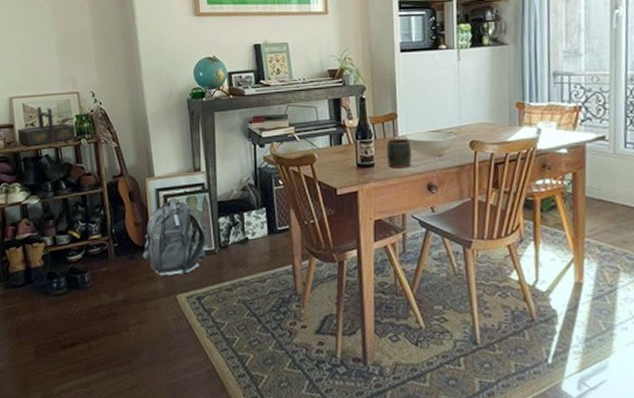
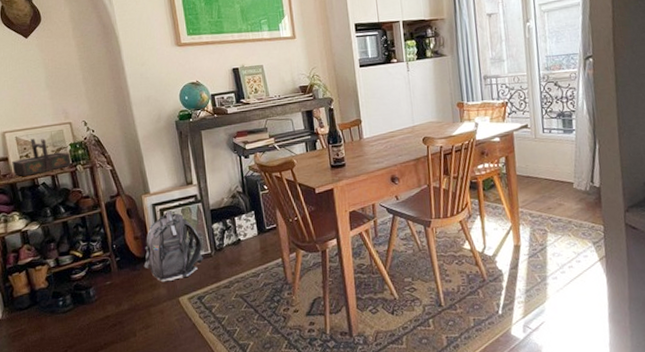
mug: present [386,138,413,169] -> none [354,140,377,166]
bowl: present [405,132,456,157] -> none [369,131,411,154]

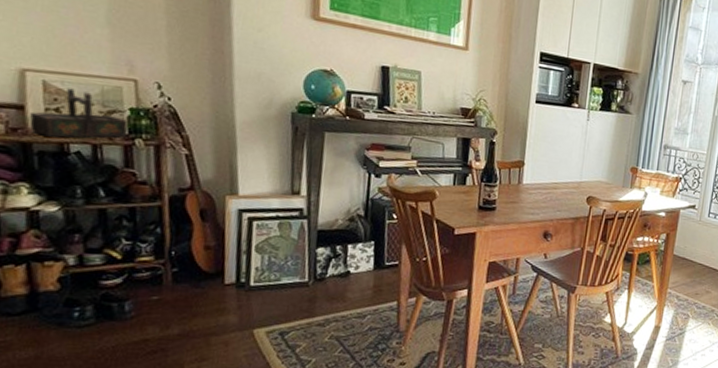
backpack: present [143,211,203,282] -> none [211,221,299,309]

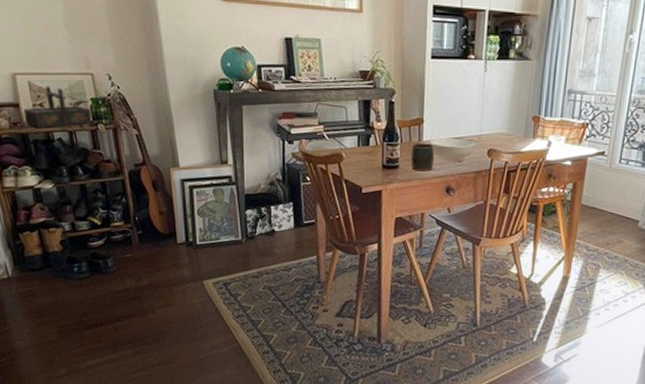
mug: none [508,185,534,215] -> present [410,142,435,172]
bowl: none [529,182,576,208] -> present [429,138,476,162]

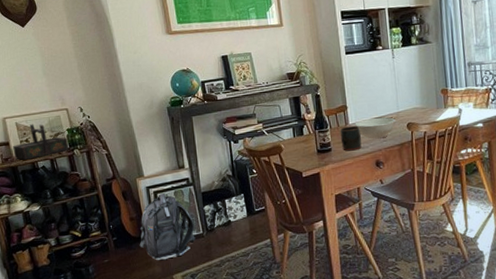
backpack: none [167,189,233,264] -> present [139,193,196,261]

